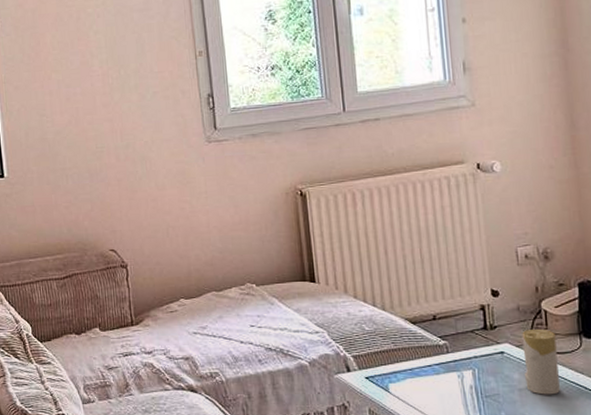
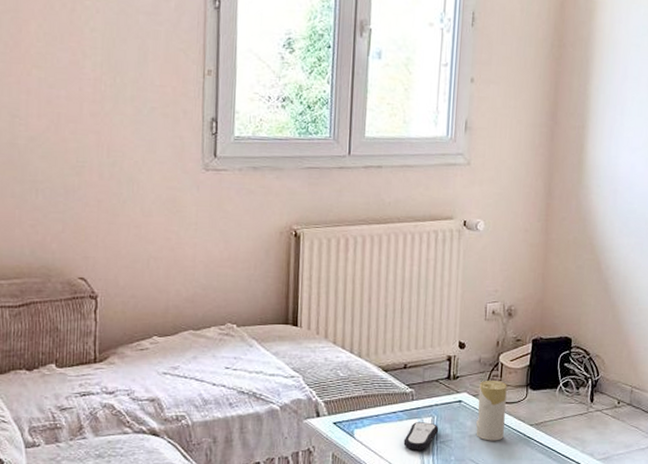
remote control: none [444,375,483,406] -> present [403,422,439,451]

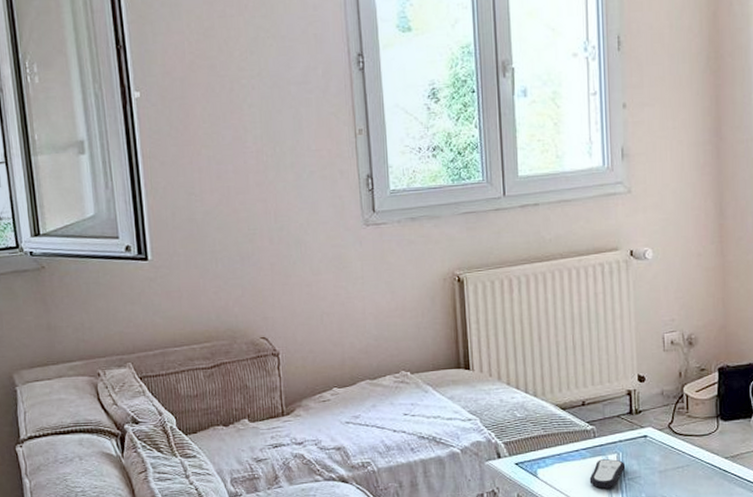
candle: present [476,380,507,441] -> none [664,412,697,476]

